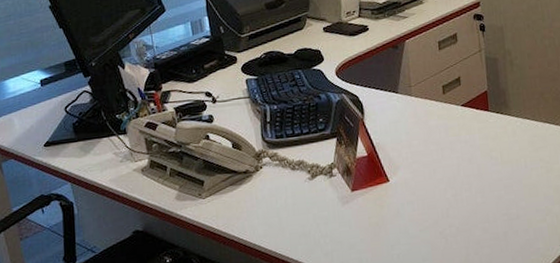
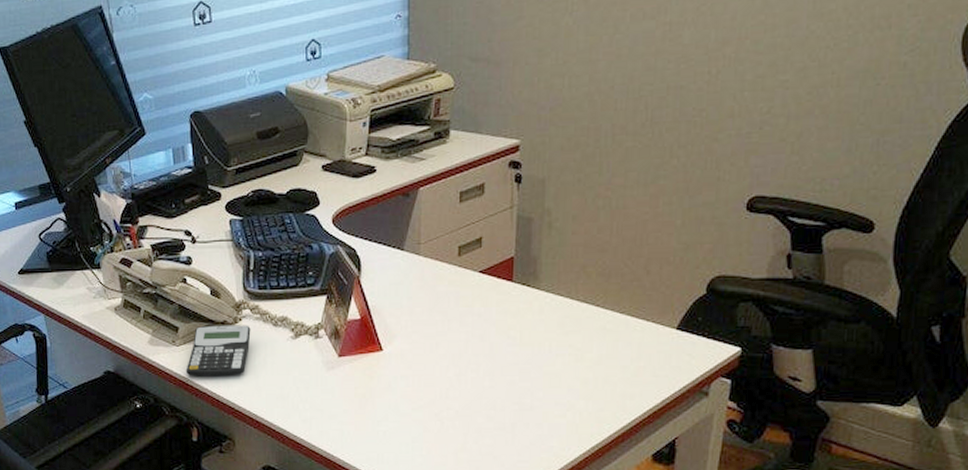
calculator: none [212,171,272,226] -> present [185,325,251,377]

